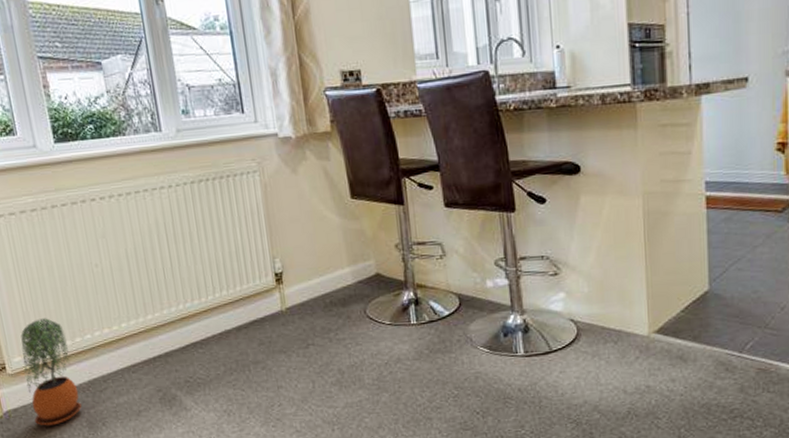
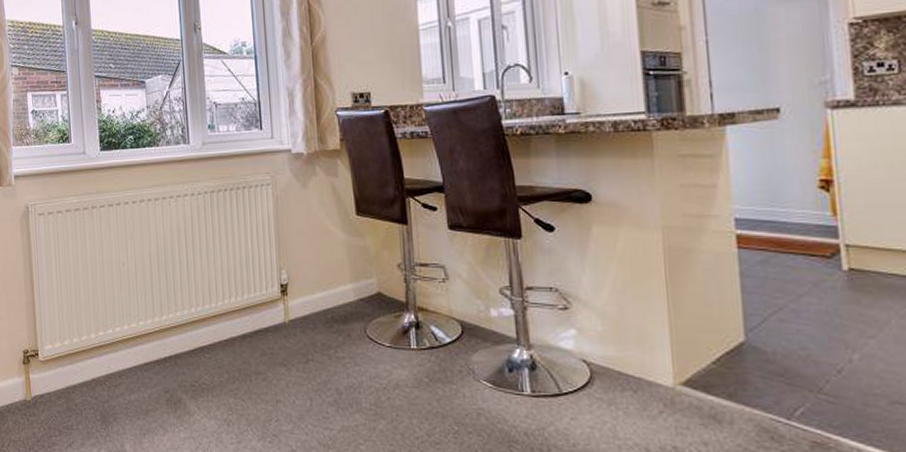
potted plant: present [20,318,82,426] -> none [53,310,97,416]

